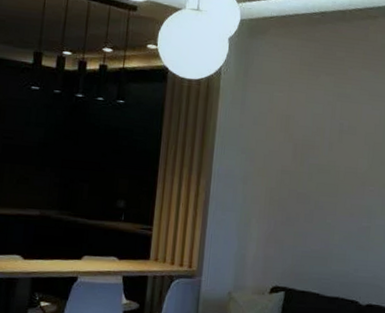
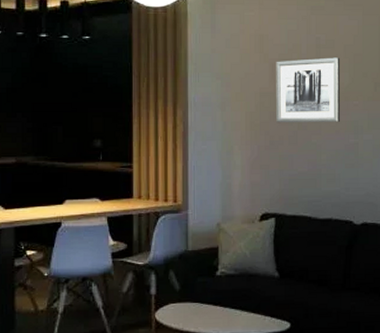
wall art: none [294,141,361,205] -> present [276,57,341,123]

